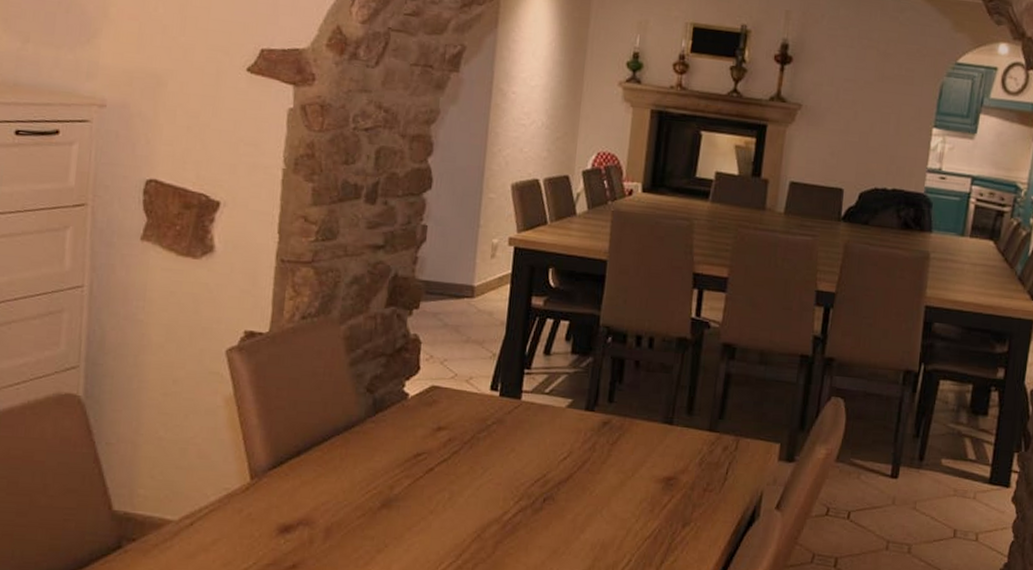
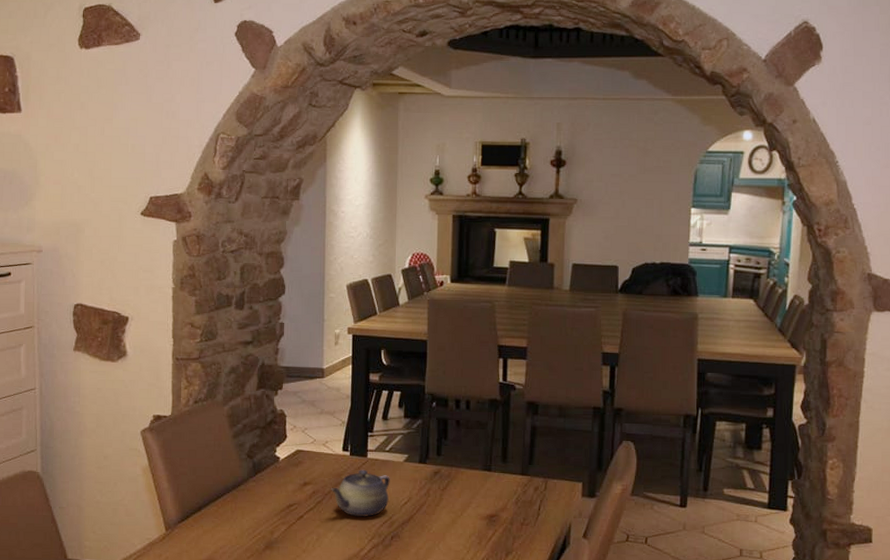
teapot: none [470,414,548,474] -> present [330,469,390,517]

